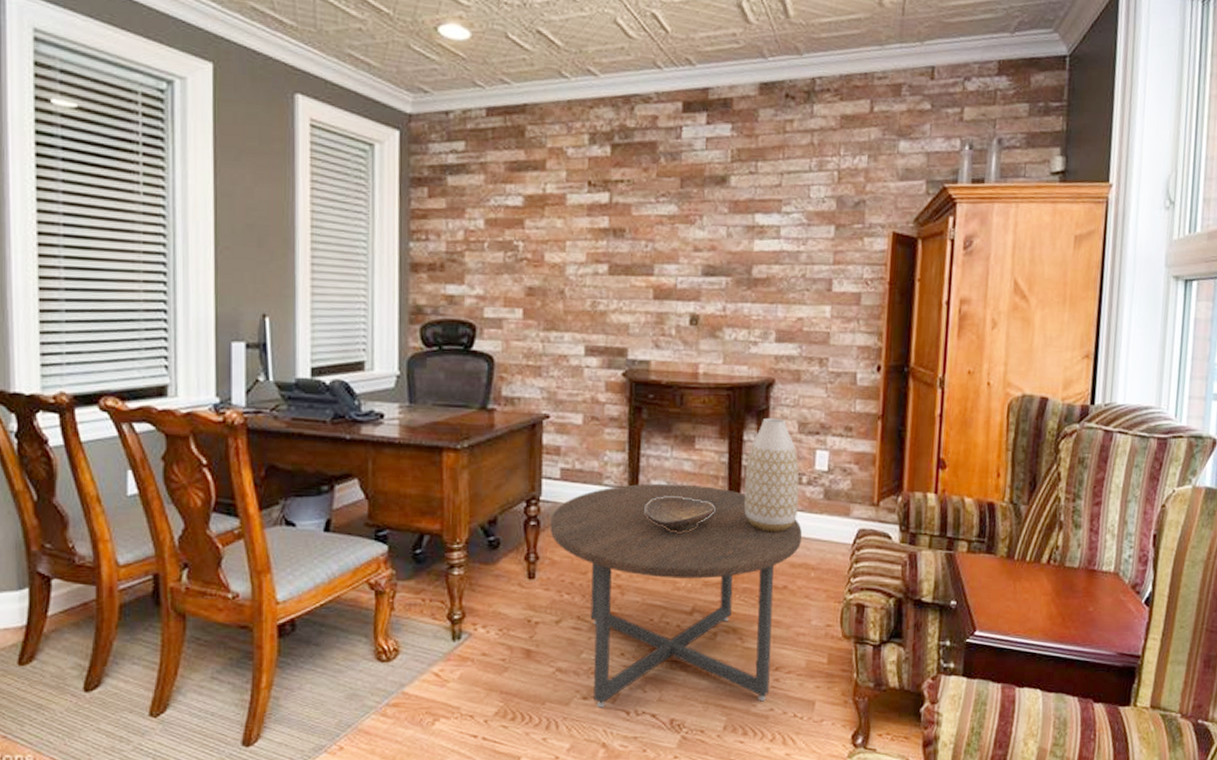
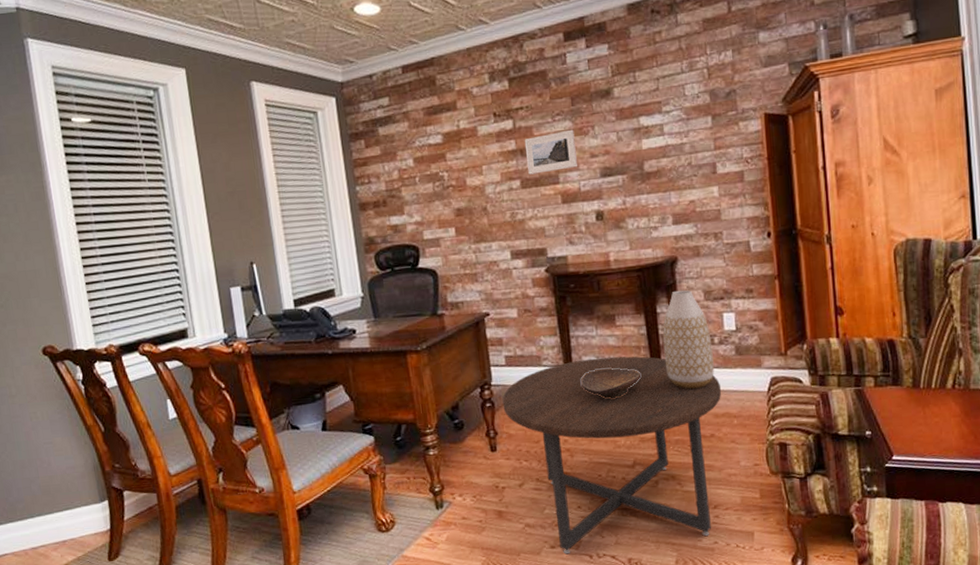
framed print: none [618,215,679,261] -> present [524,129,578,175]

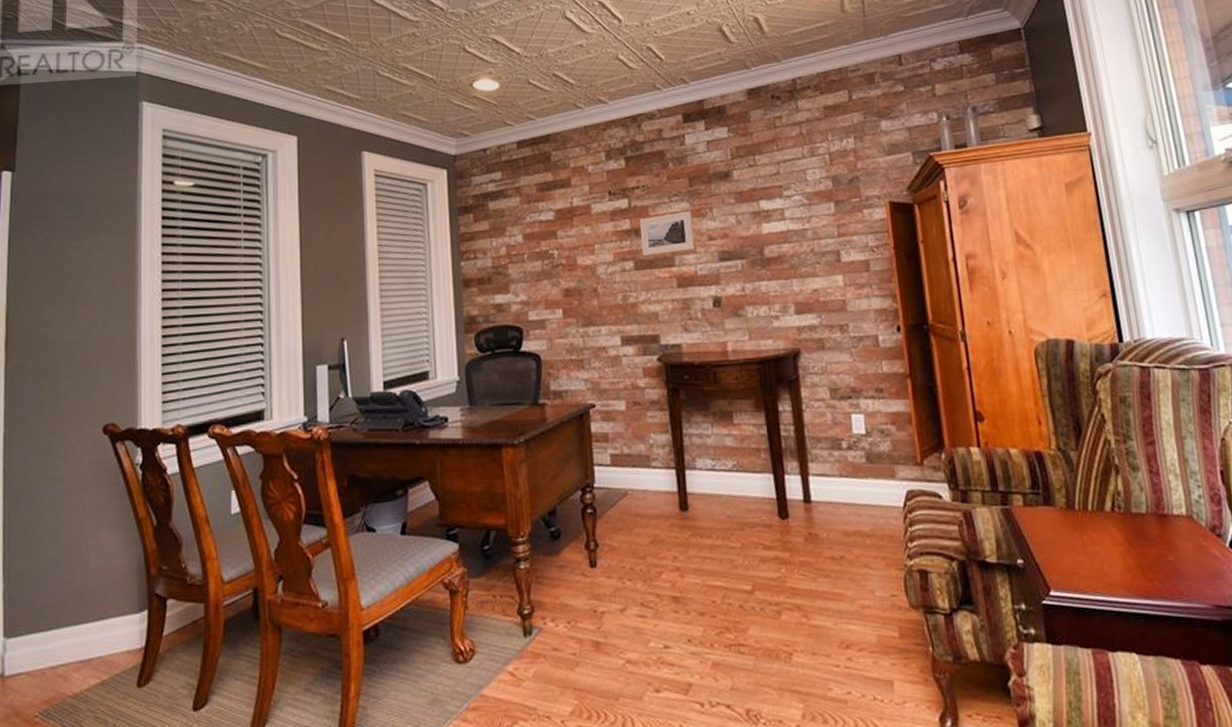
coffee table: present [502,356,722,555] -> none [605,459,852,701]
decorative bowl: present [580,368,641,399] -> none [693,473,761,509]
vase: present [662,289,714,390] -> none [785,386,843,502]

